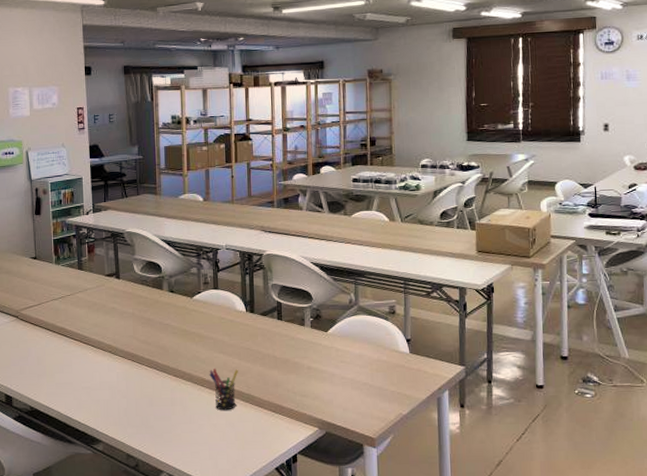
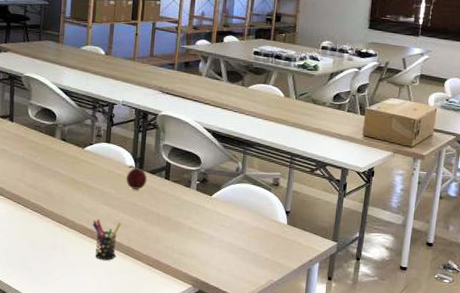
fruit: none [238,309,260,335] -> present [126,165,148,190]

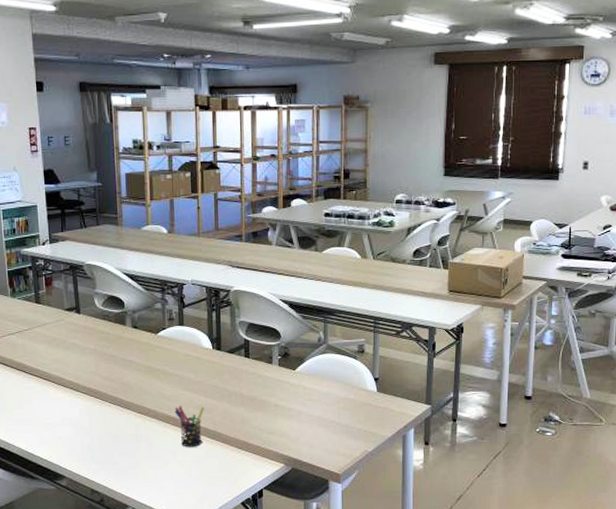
fruit: present [126,165,148,190] -> none [204,346,227,372]

